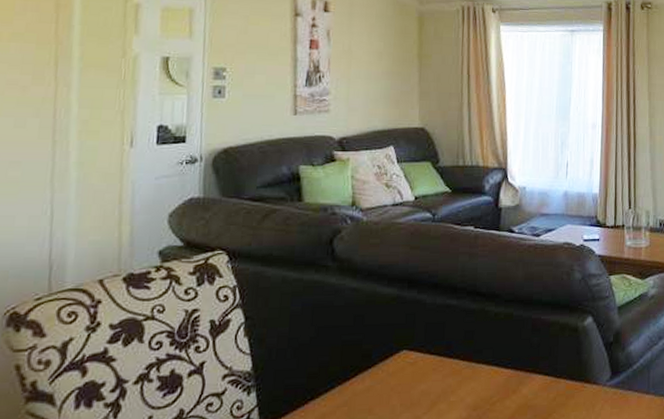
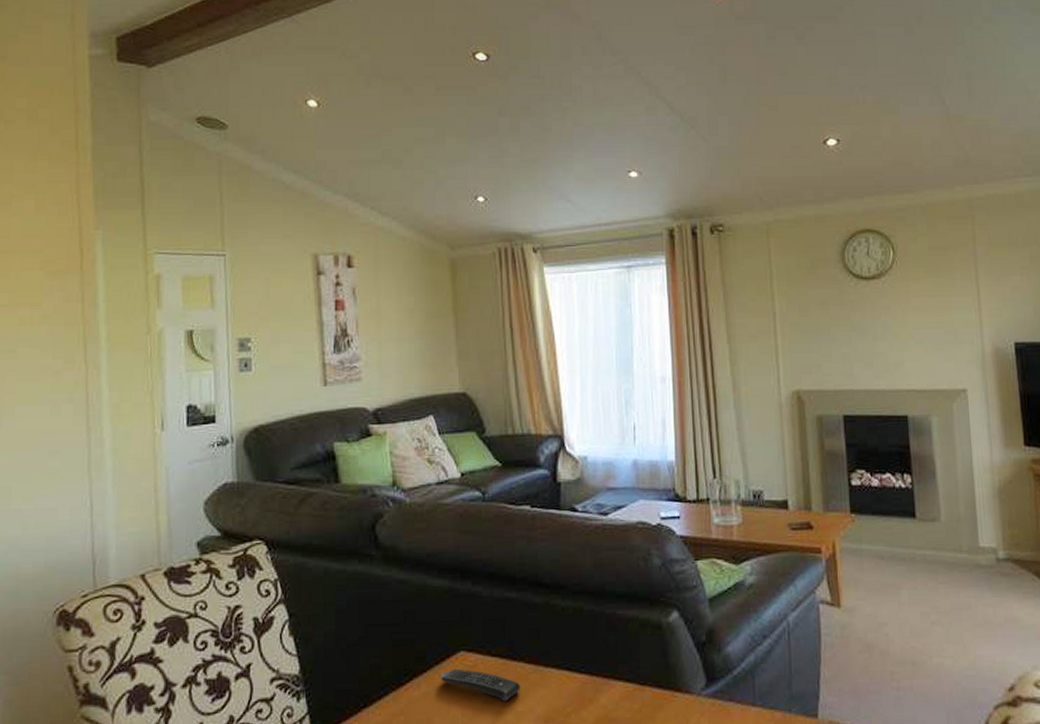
remote control: none [384,365,454,393] -> present [441,668,520,701]

